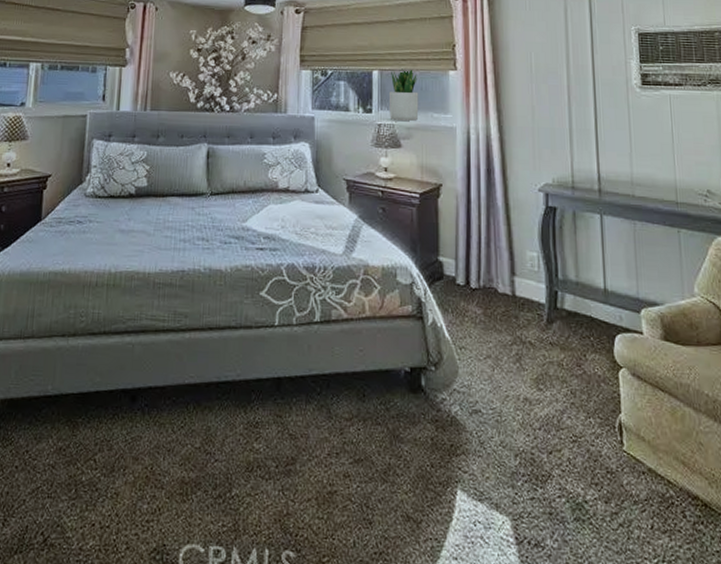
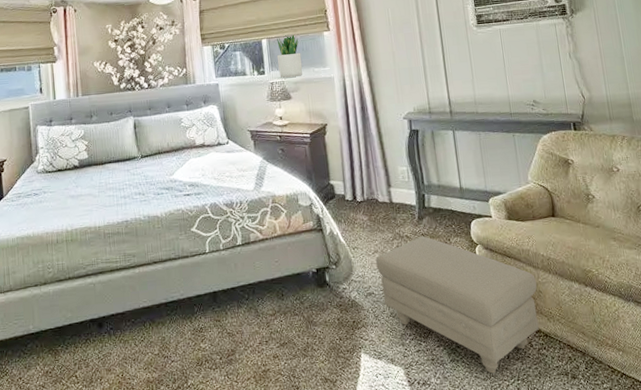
ottoman: none [487,345,698,547] -> present [375,236,539,374]

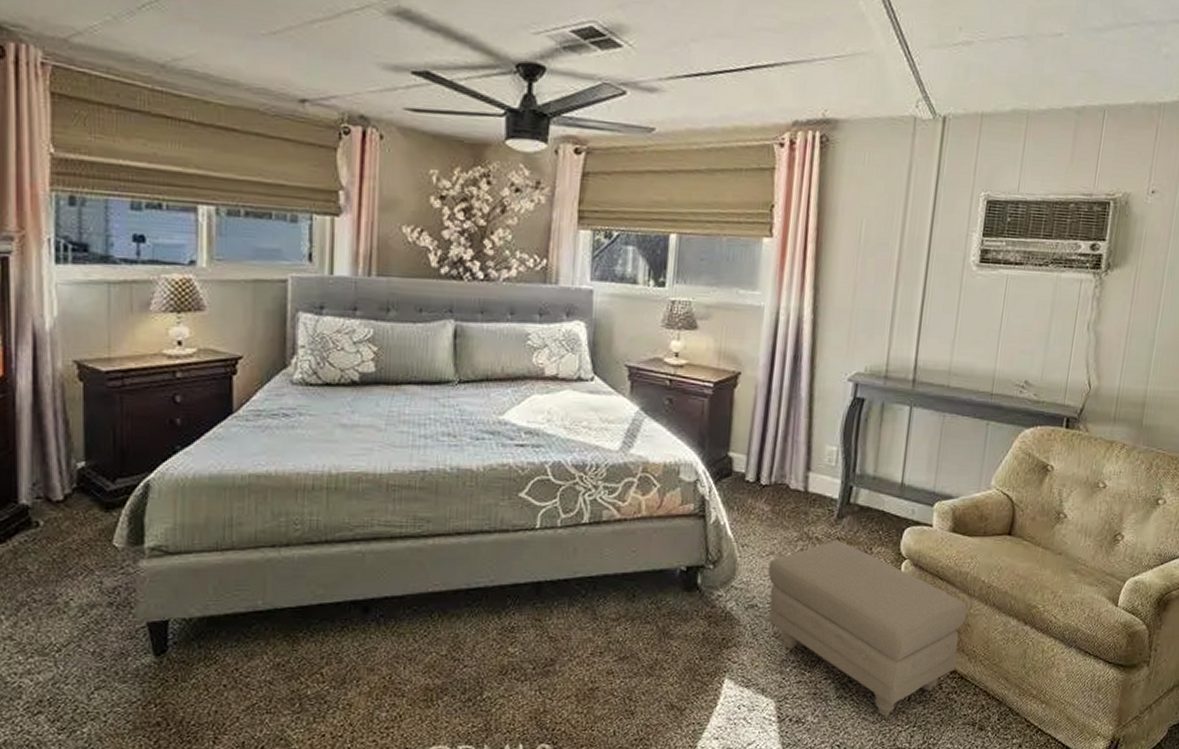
planter: present [276,35,303,78] -> none [686,233,725,299]

